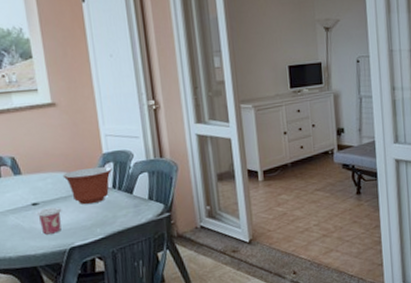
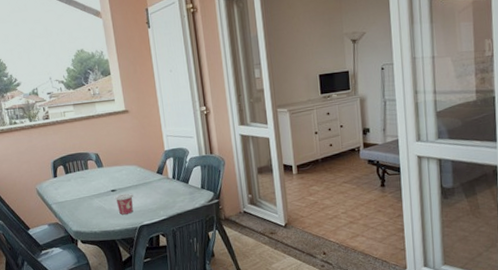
mixing bowl: present [62,166,112,205] -> none [134,161,172,192]

